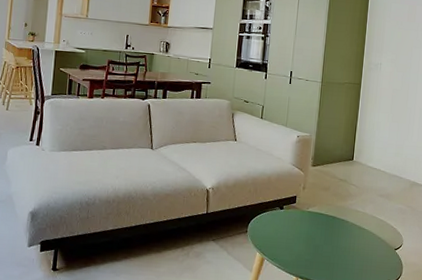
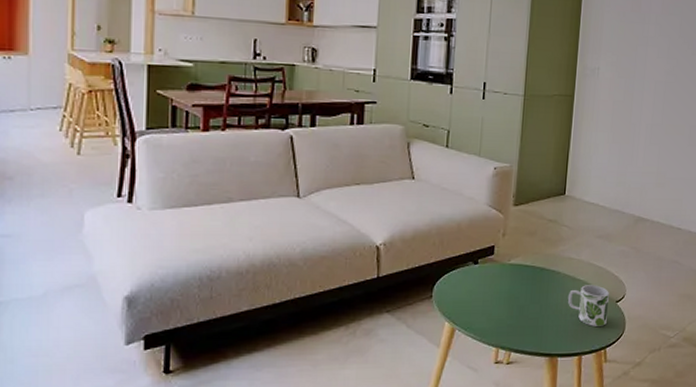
mug: none [354,233,390,268] -> present [567,285,610,326]

